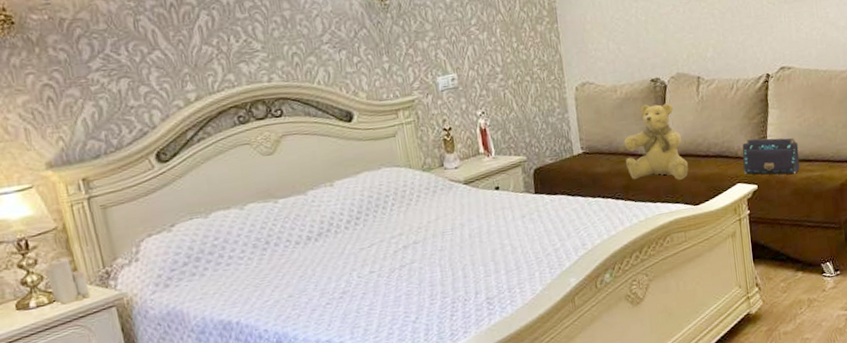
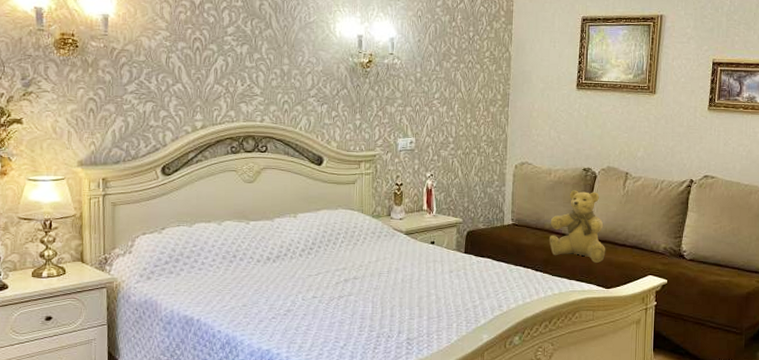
candle: present [46,256,91,305] -> none [60,238,90,279]
handbag: present [742,137,800,175] -> none [656,235,711,276]

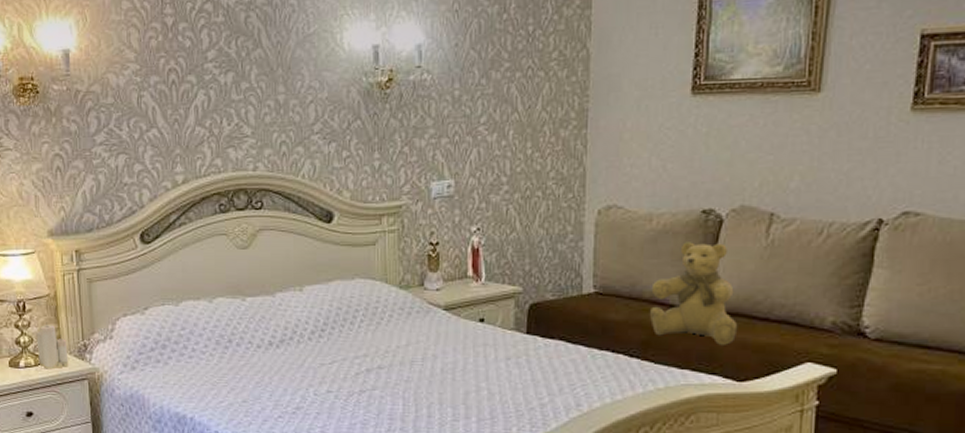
candle: none [60,238,90,279] -> present [36,322,69,369]

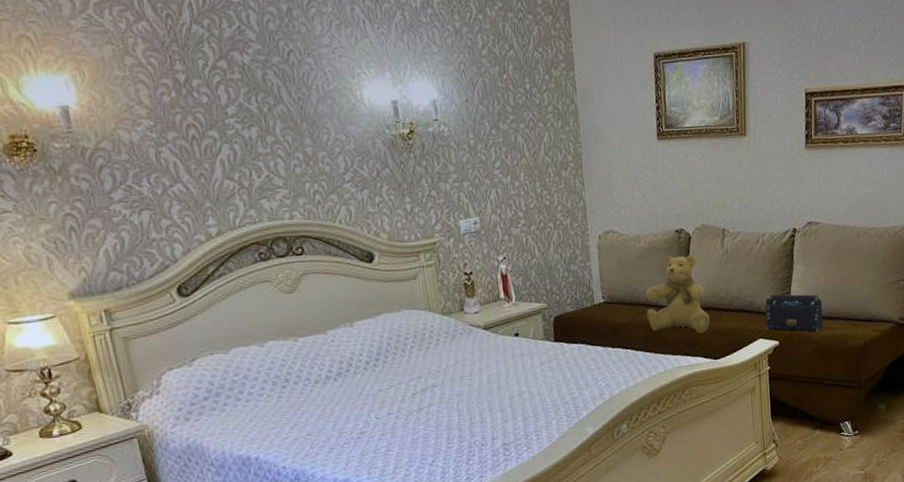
candle: present [36,322,69,369] -> none [68,386,112,434]
handbag: none [818,304,912,363] -> present [765,293,823,332]

